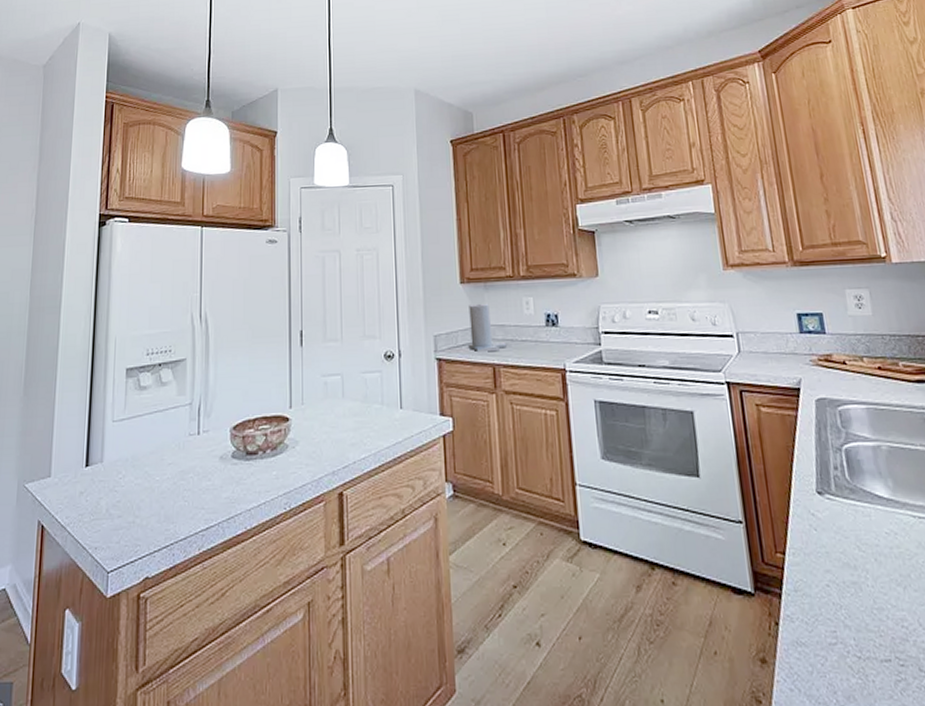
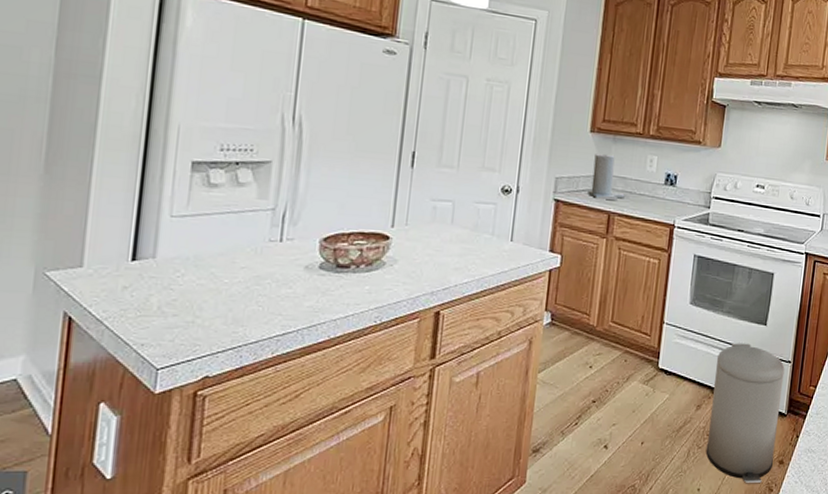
pedal bin: none [647,501,753,693] -> present [706,343,785,484]

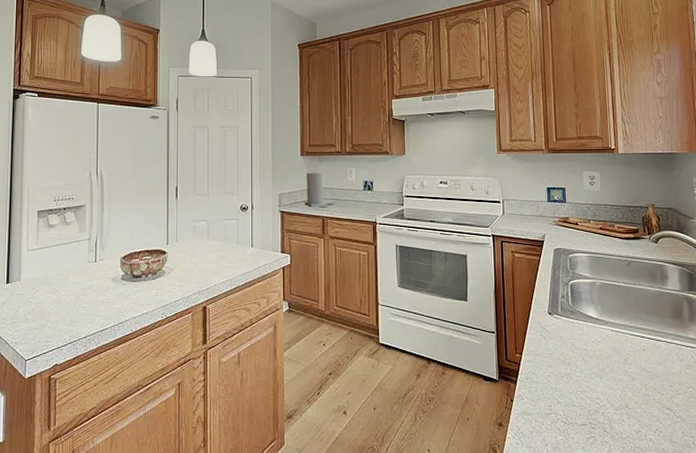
pedal bin: present [706,343,785,484] -> none [427,318,493,445]

